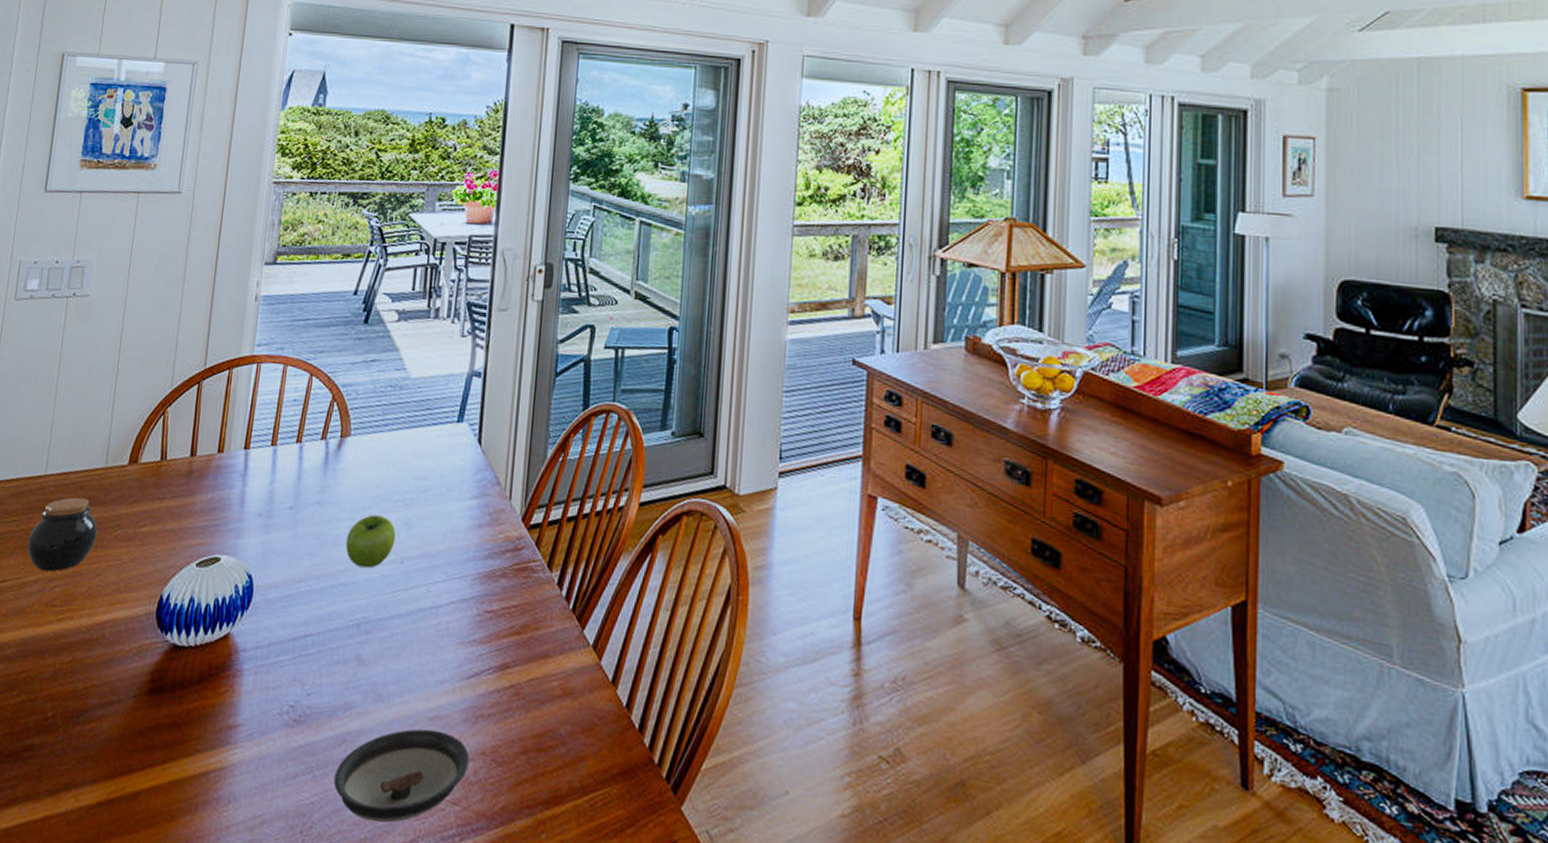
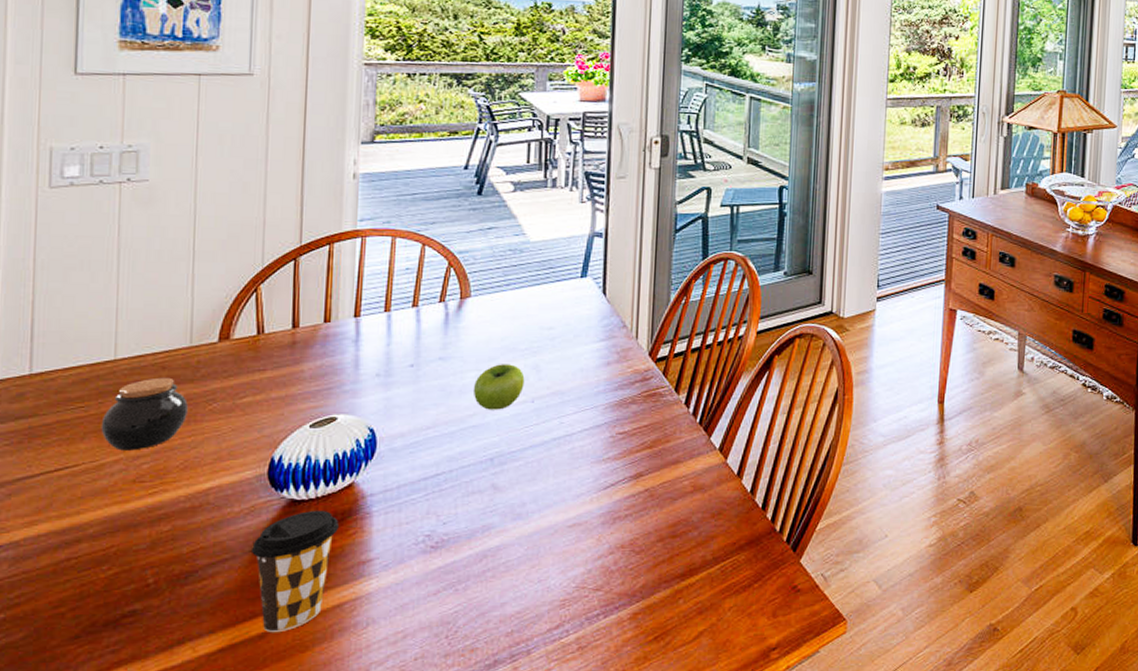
coffee cup: none [135,659,213,794] -> present [252,510,339,632]
saucer: present [333,729,470,823] -> none [476,535,610,617]

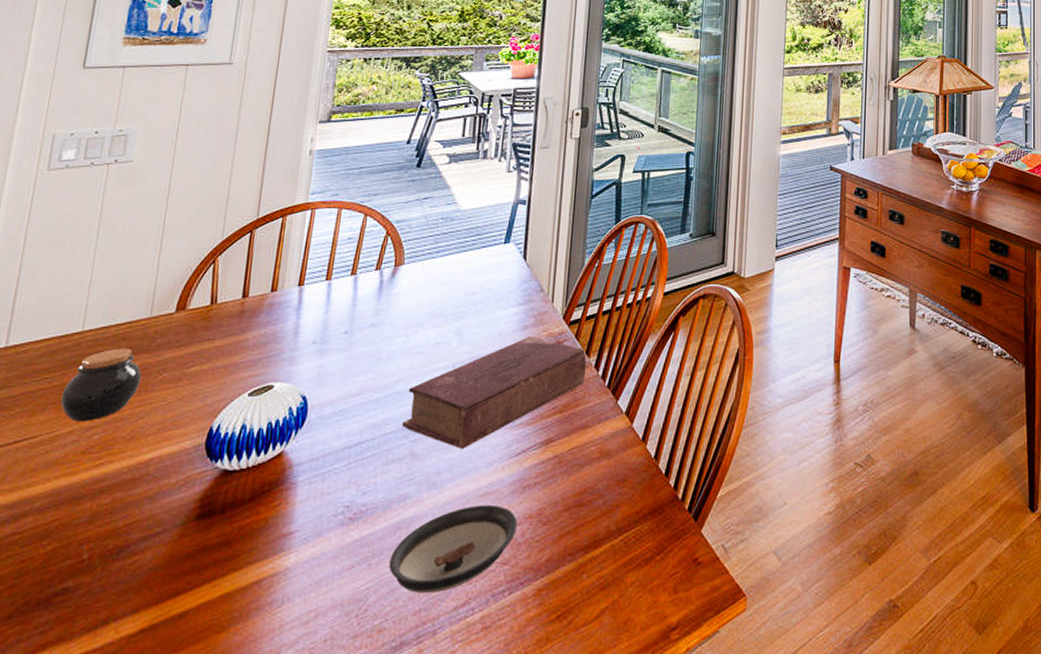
coffee cup: present [252,510,339,632] -> none [182,480,266,611]
fruit: present [473,364,525,410] -> none [399,329,448,376]
saucer: none [476,535,610,617] -> present [388,504,518,594]
book: none [480,373,676,482] -> present [401,337,587,449]

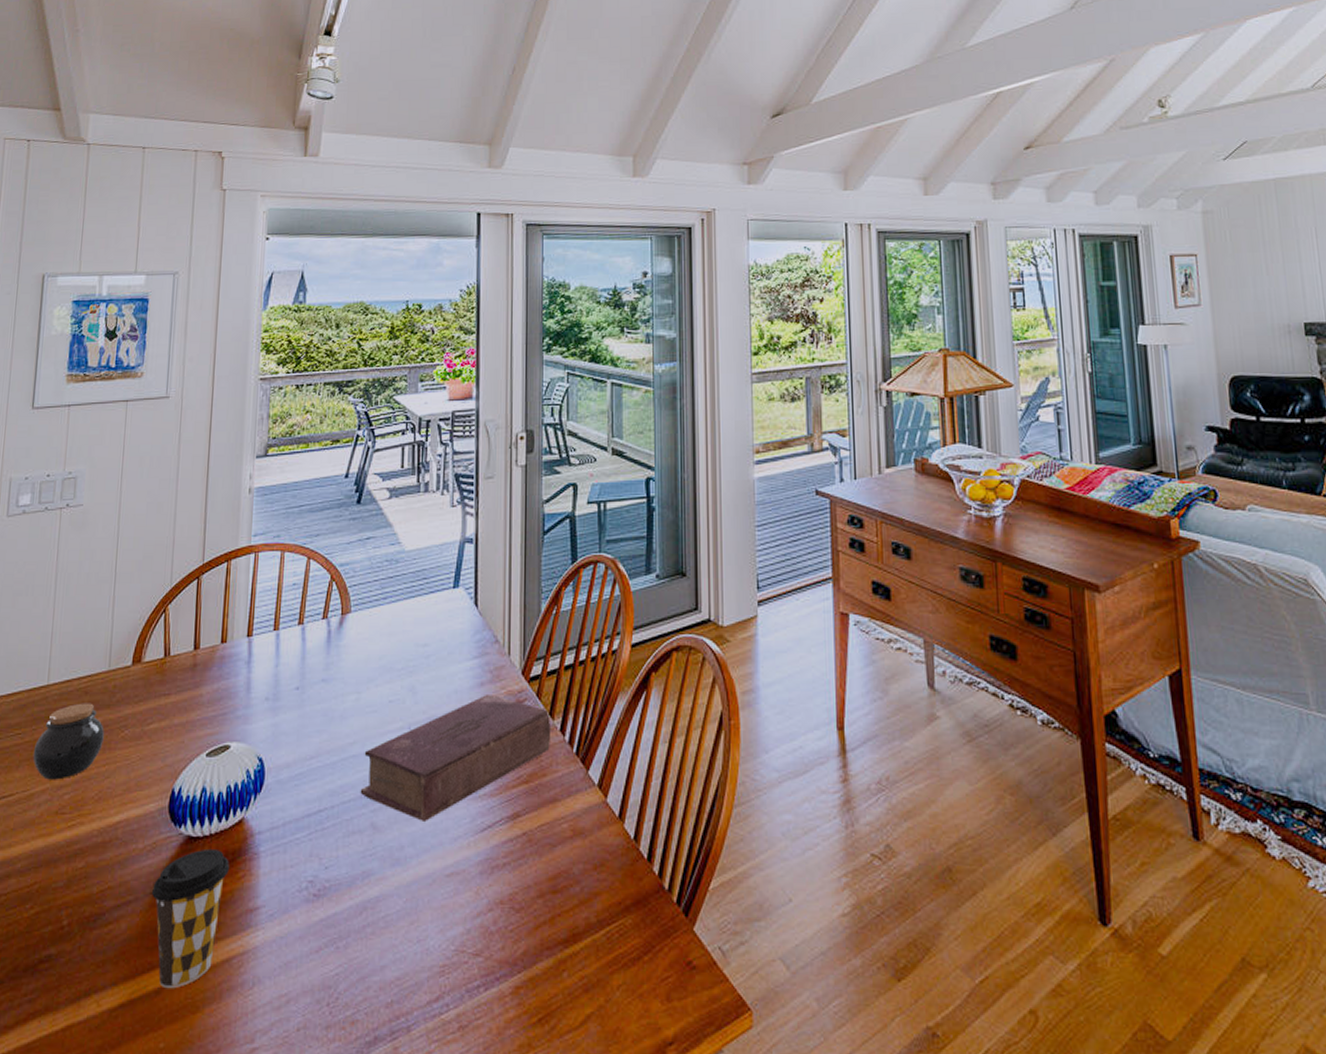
coffee cup: none [182,480,266,611] -> present [152,848,229,988]
saucer: present [388,504,518,594] -> none [357,886,488,985]

